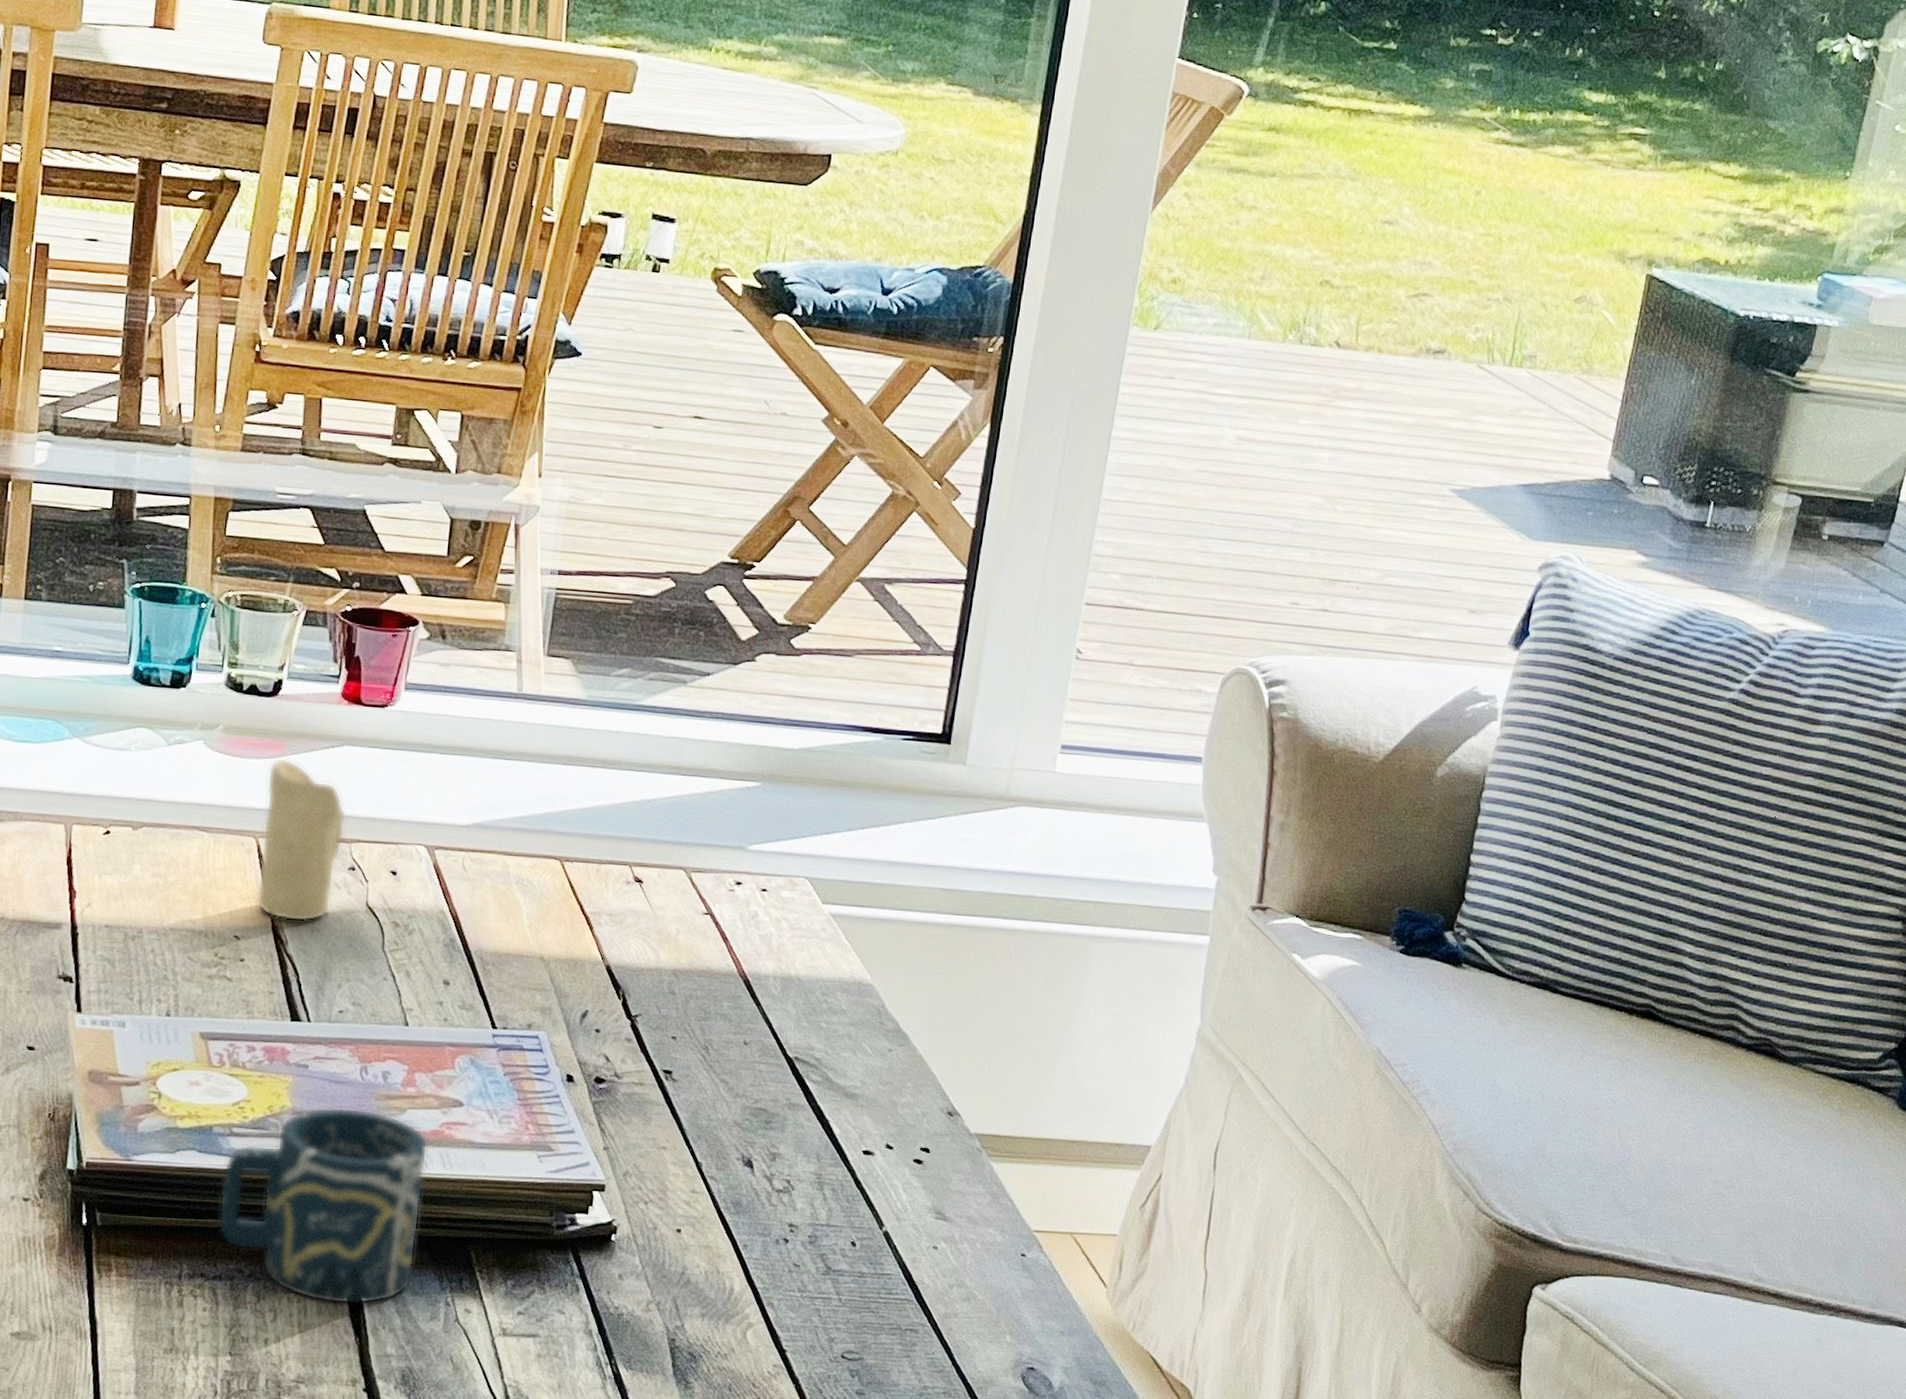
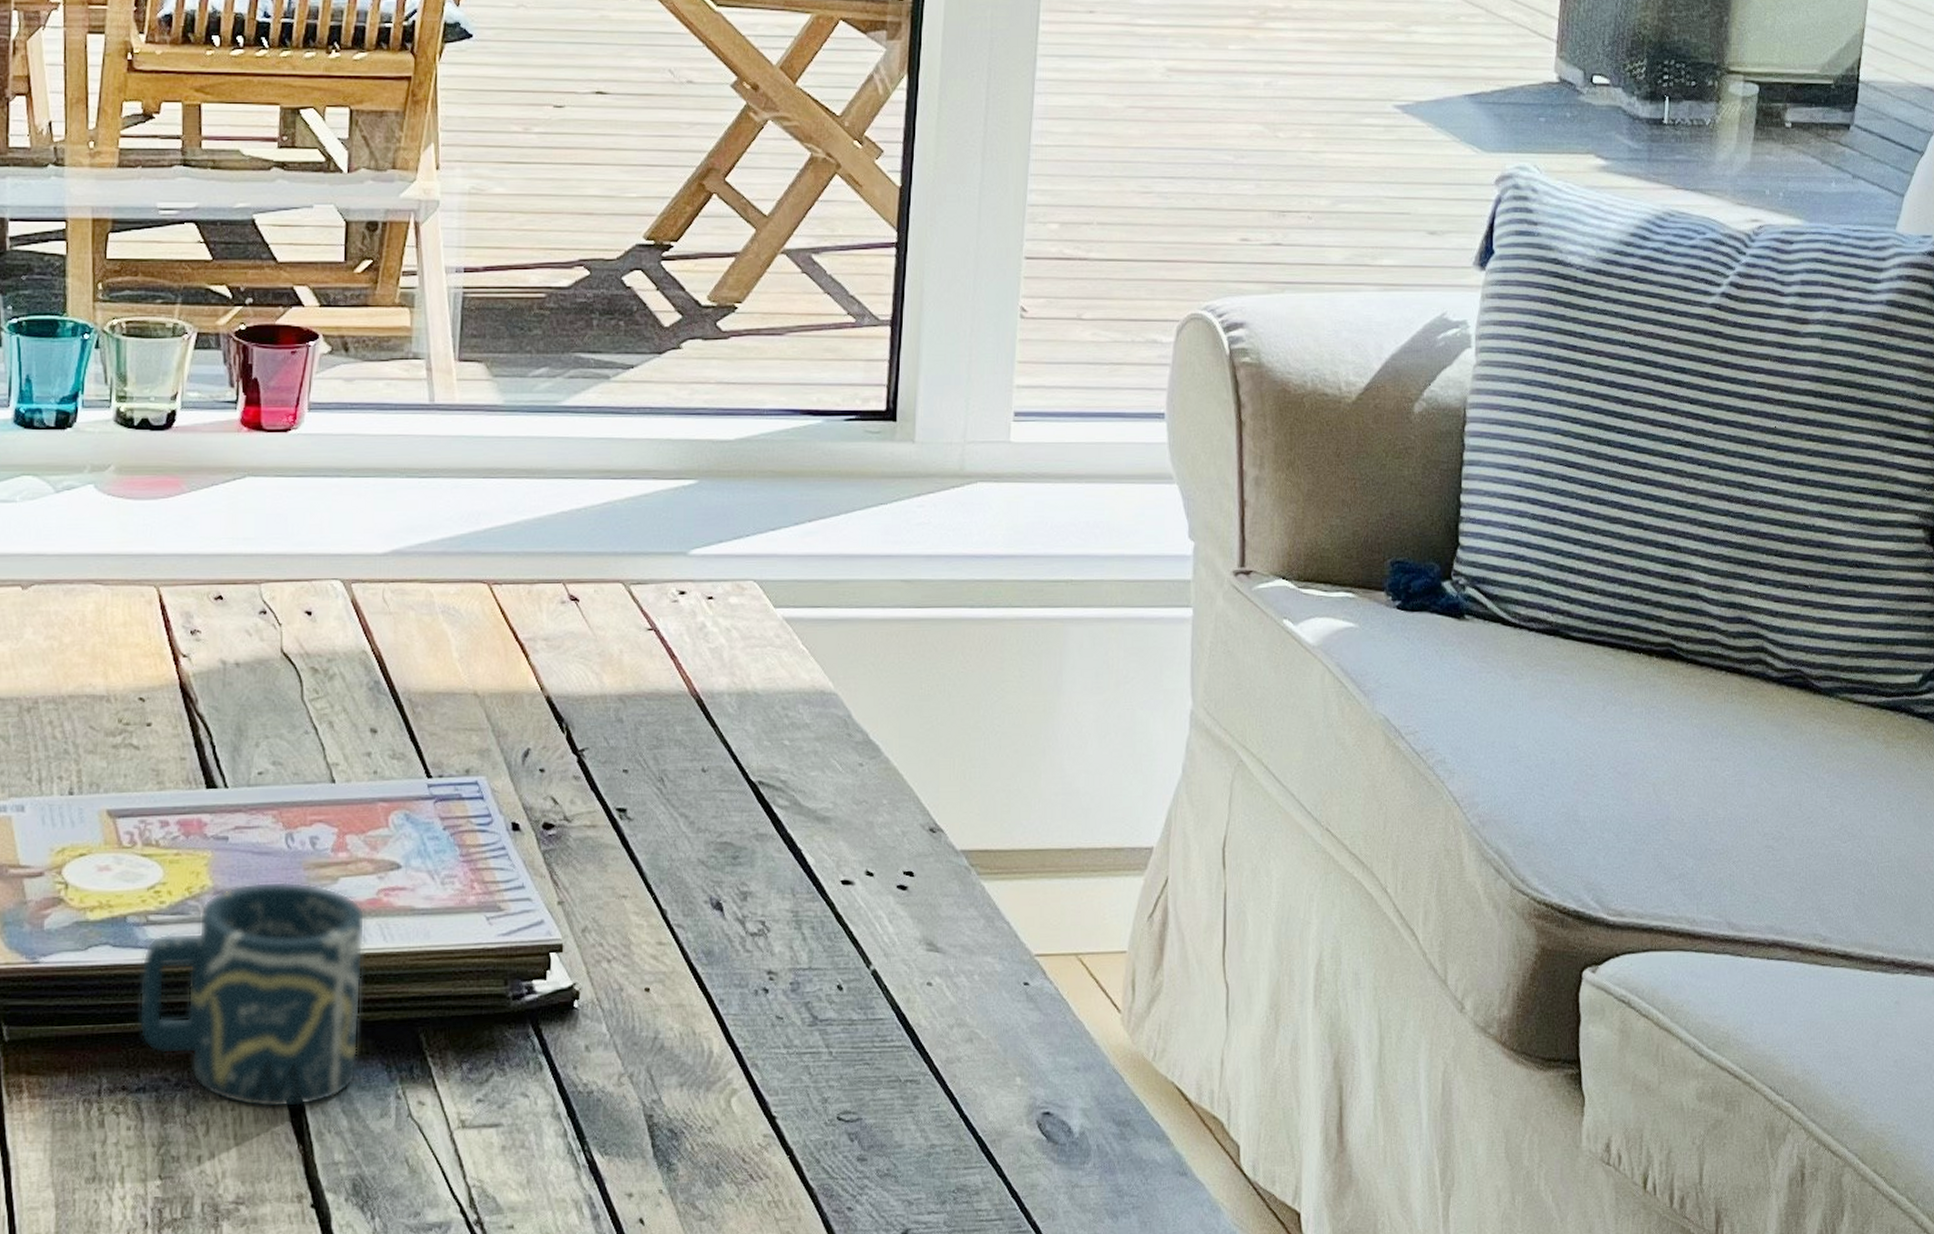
candle: present [256,757,347,922] -> none [161,495,254,677]

